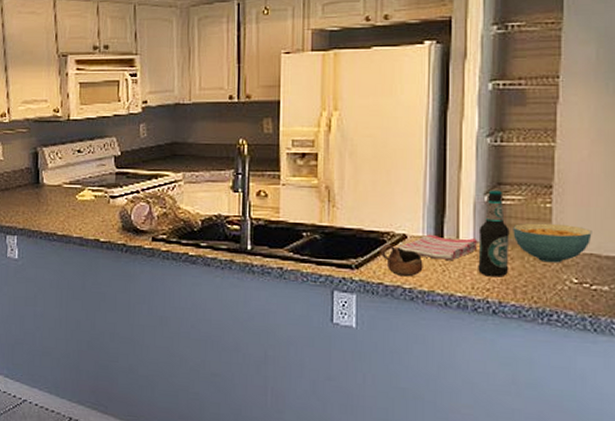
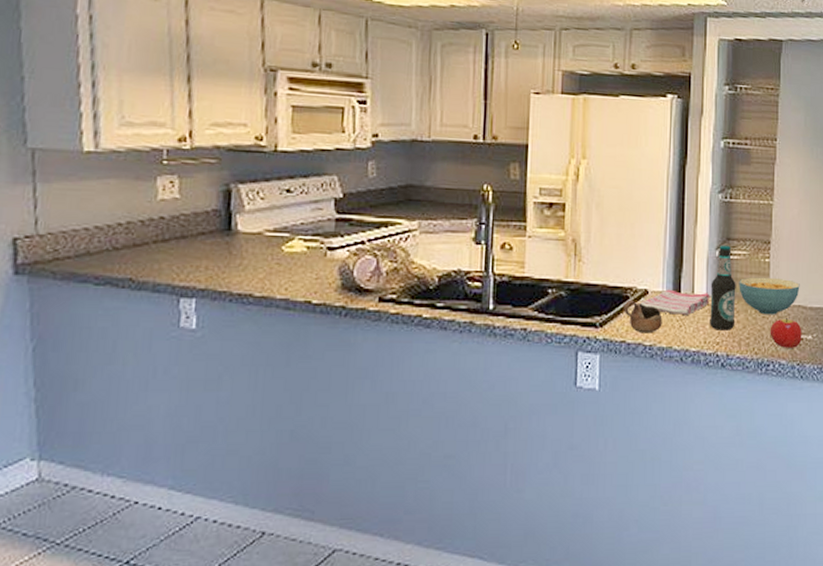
fruit: none [553,267,595,299] -> present [770,318,802,348]

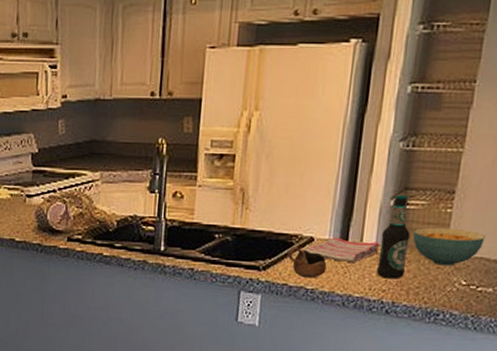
fruit: present [770,318,802,348] -> none [443,270,482,300]

